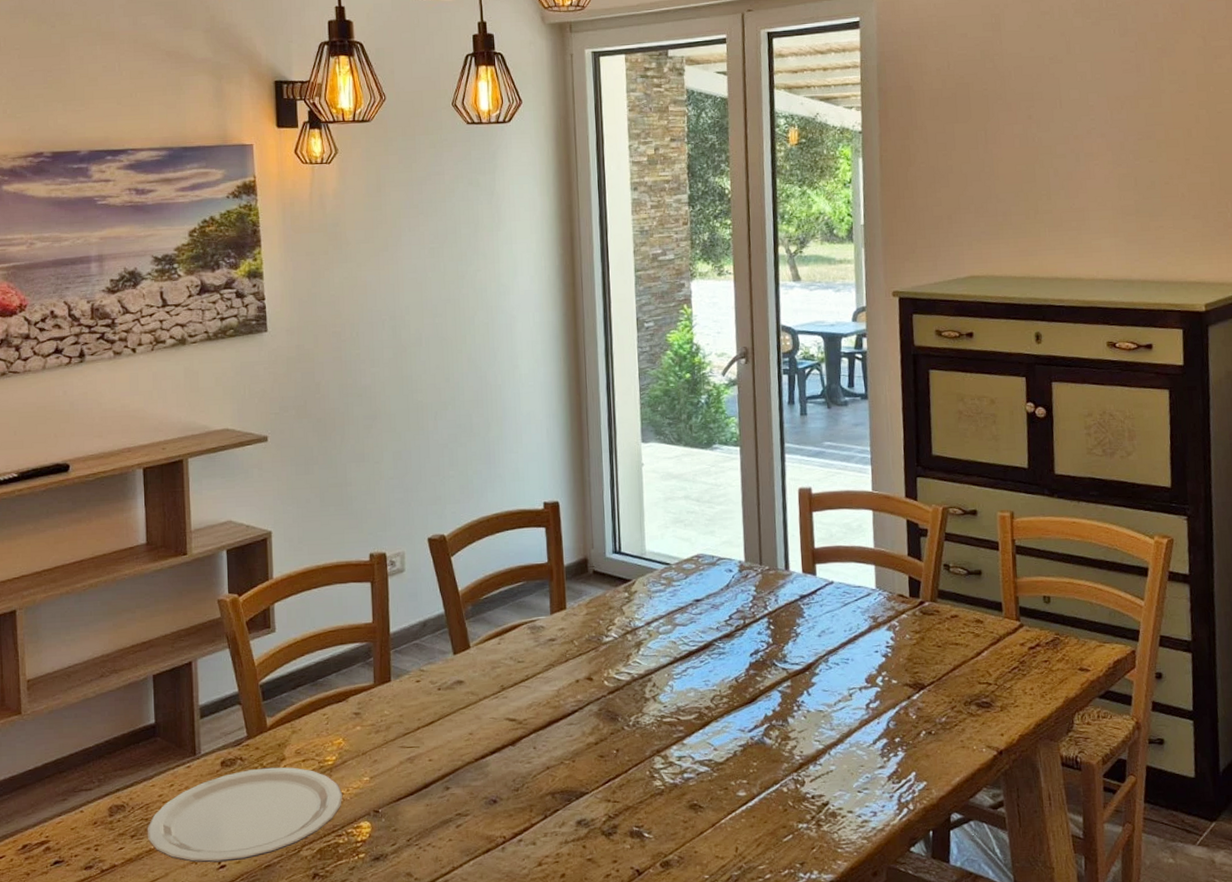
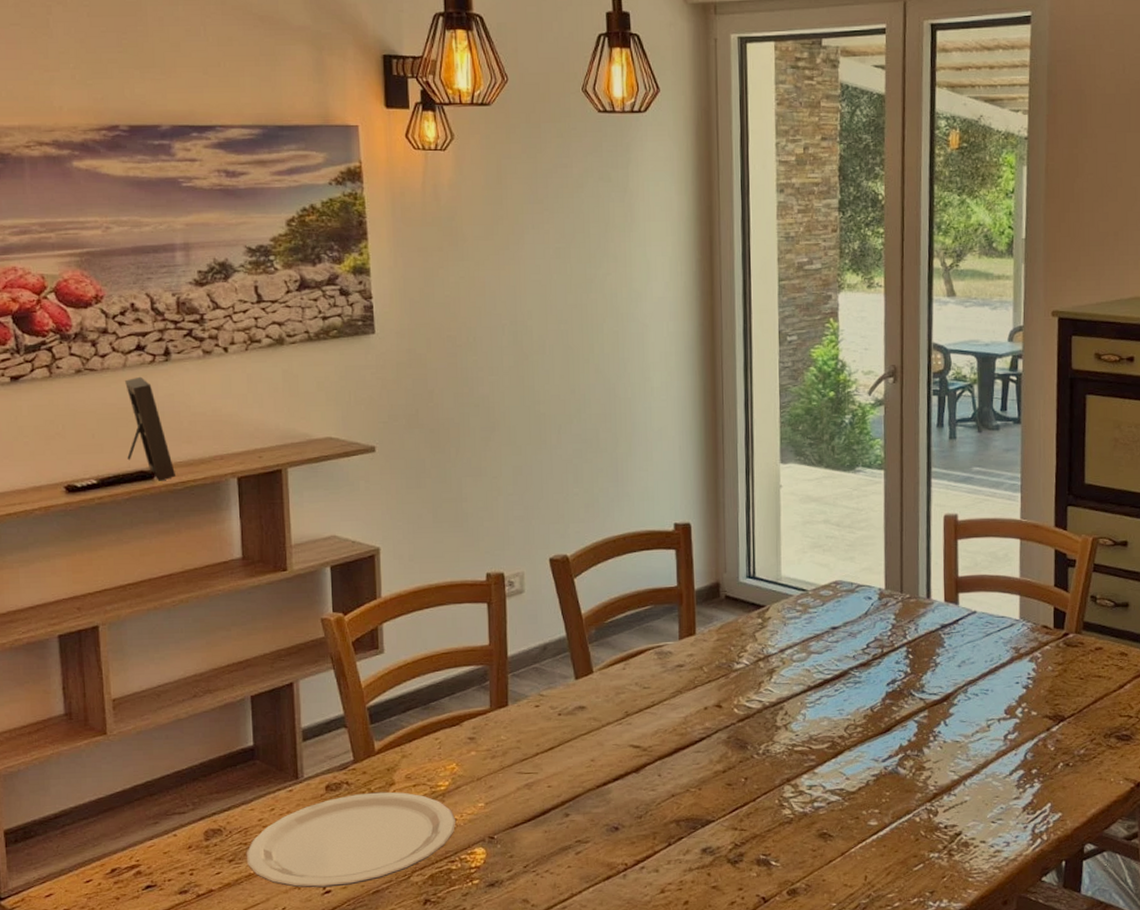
picture frame: none [44,377,88,473] -> present [125,376,177,481]

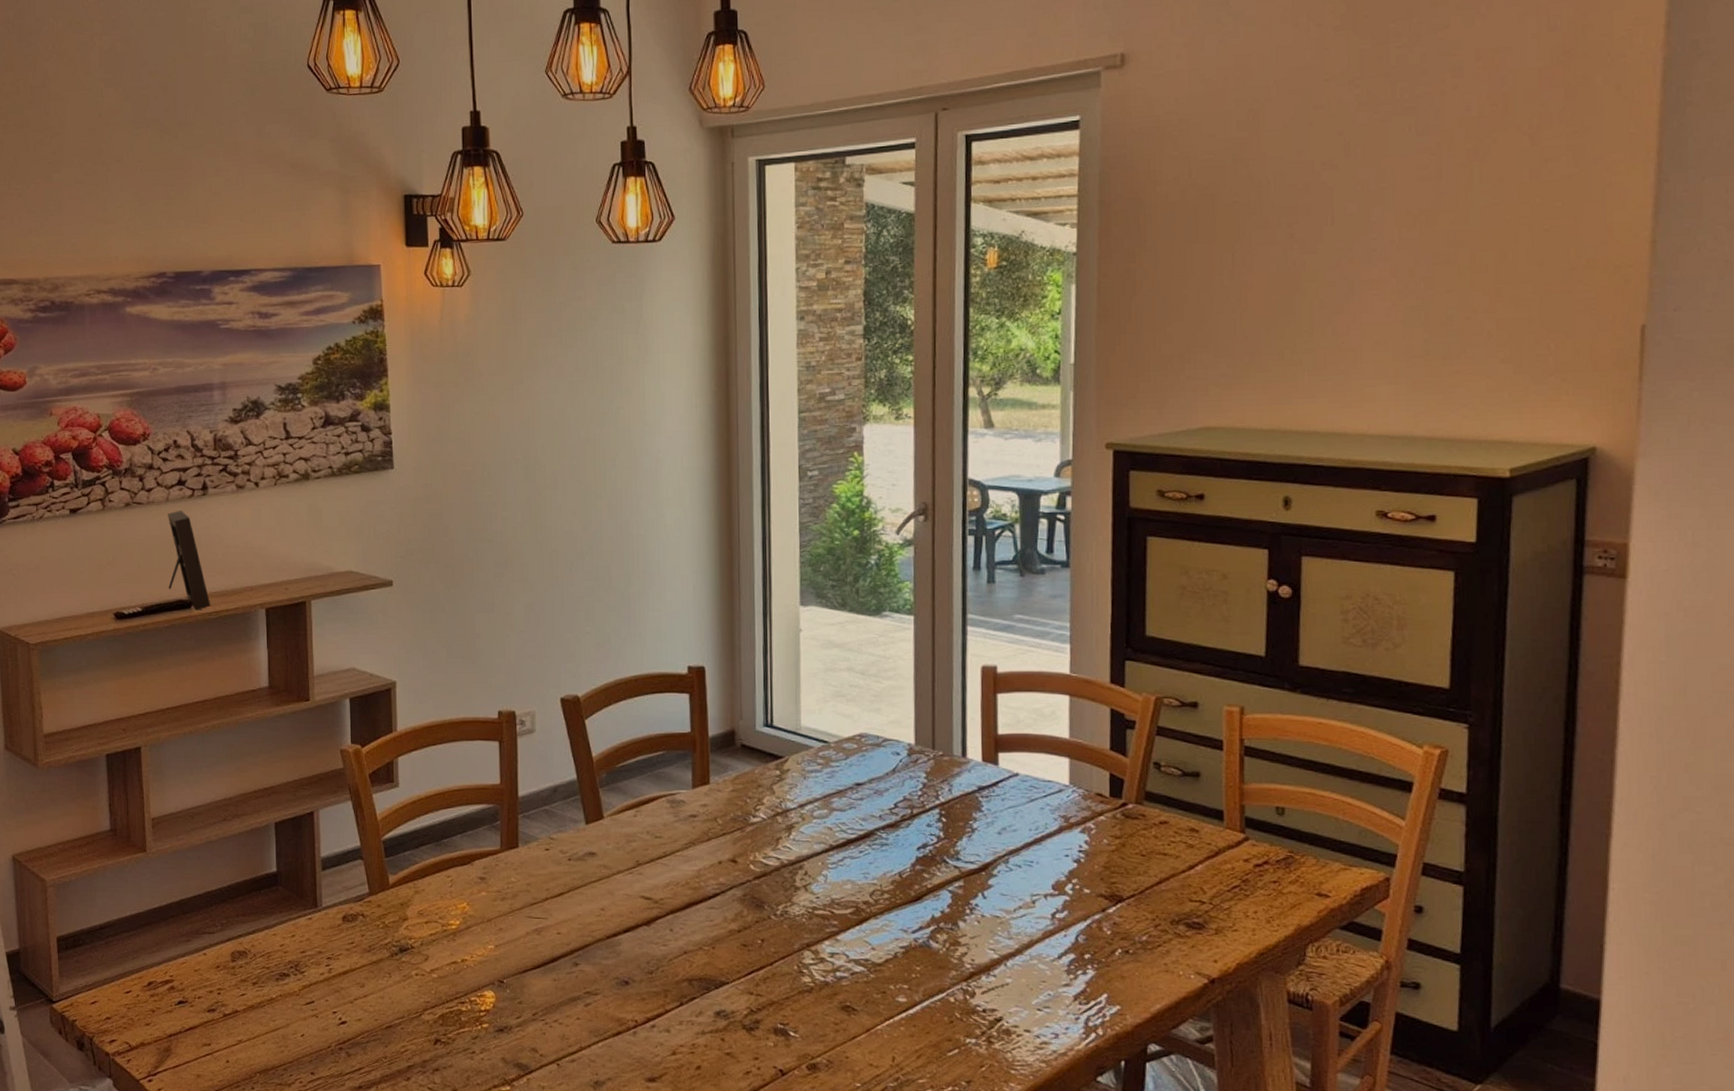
plate: present [246,792,457,888] -> none [268,926,467,1019]

